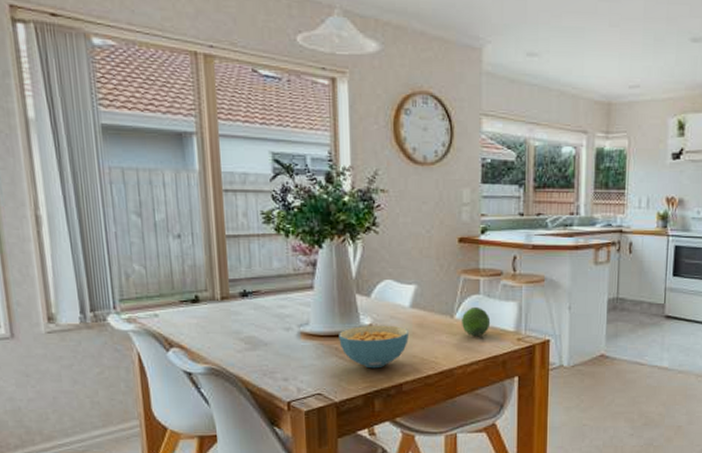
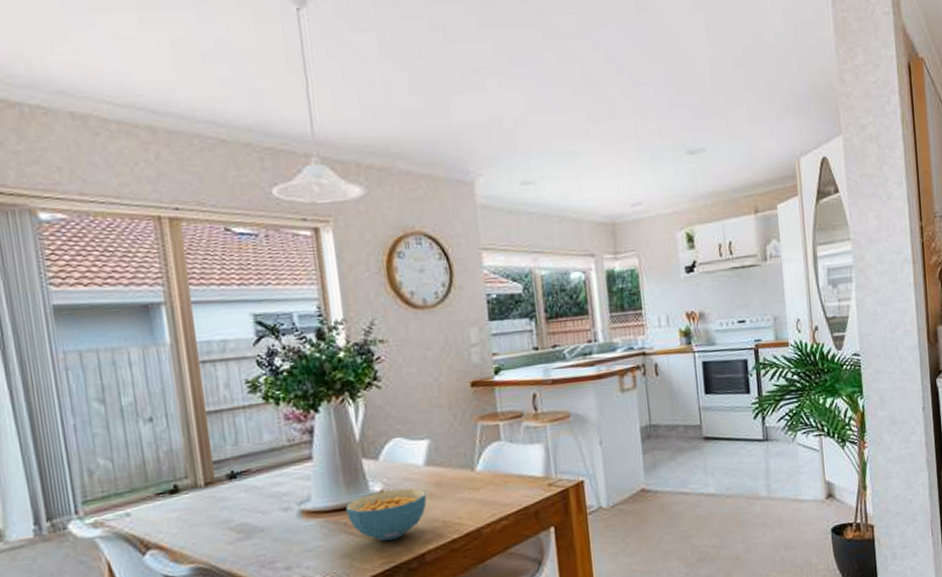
fruit: present [462,306,491,337] -> none [484,454,517,489]

